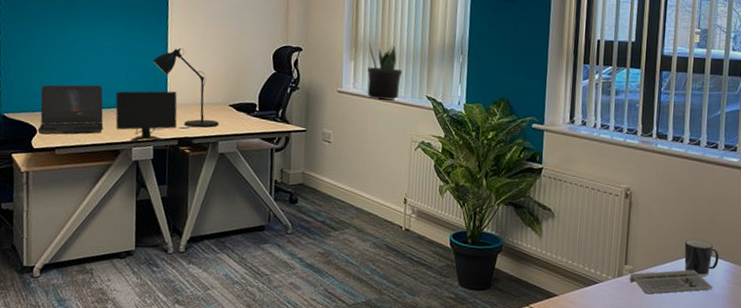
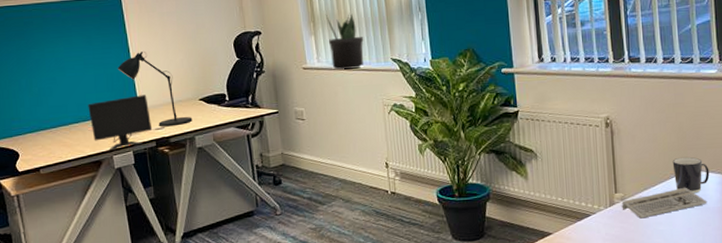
laptop computer: present [37,84,104,135] -> none [15,101,82,157]

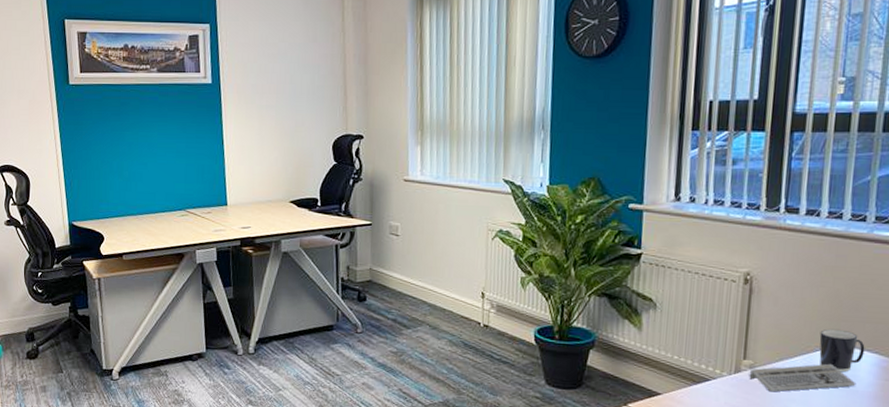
computer monitor: present [88,95,153,151] -> none [176,190,239,245]
desk lamp: present [117,51,193,127] -> none [209,145,281,227]
planter: present [326,12,364,70] -> none [435,124,475,187]

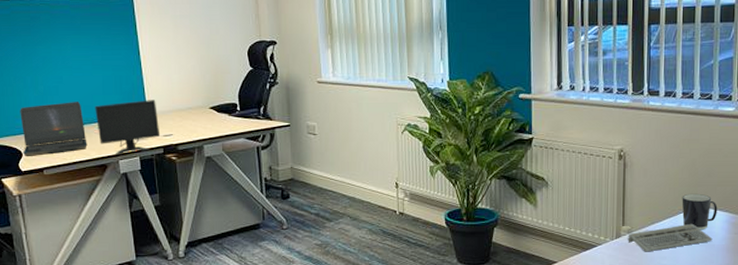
laptop computer: none [104,188,167,241] -> present [20,102,88,156]
computer monitor: none [176,190,239,245] -> present [95,100,161,155]

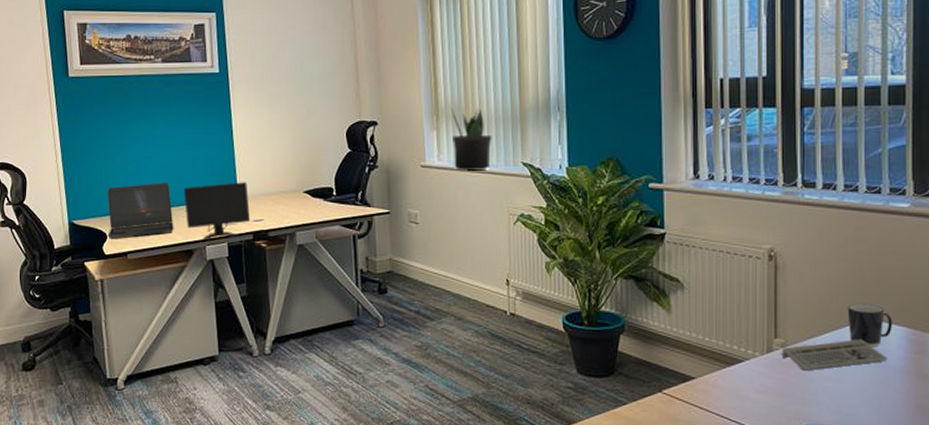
planter: none [344,27,382,86] -> present [451,107,492,171]

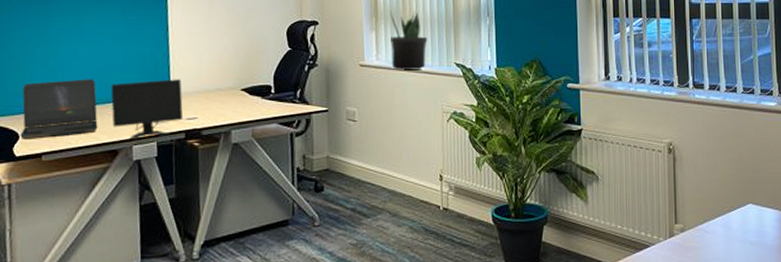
computer keyboard: present [781,338,888,371] -> none [681,221,766,253]
mug: present [847,303,892,347] -> none [732,190,768,229]

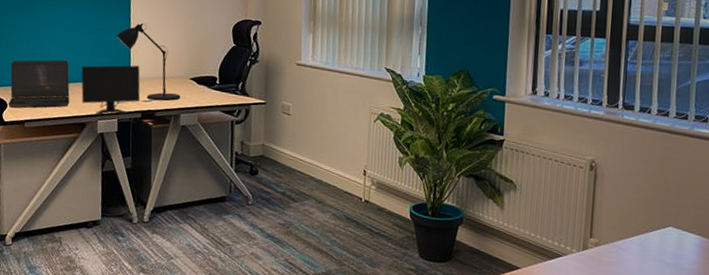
desk lamp: none [152,31,231,117] -> present [116,23,181,101]
planter: present [389,10,428,70] -> none [325,16,361,73]

